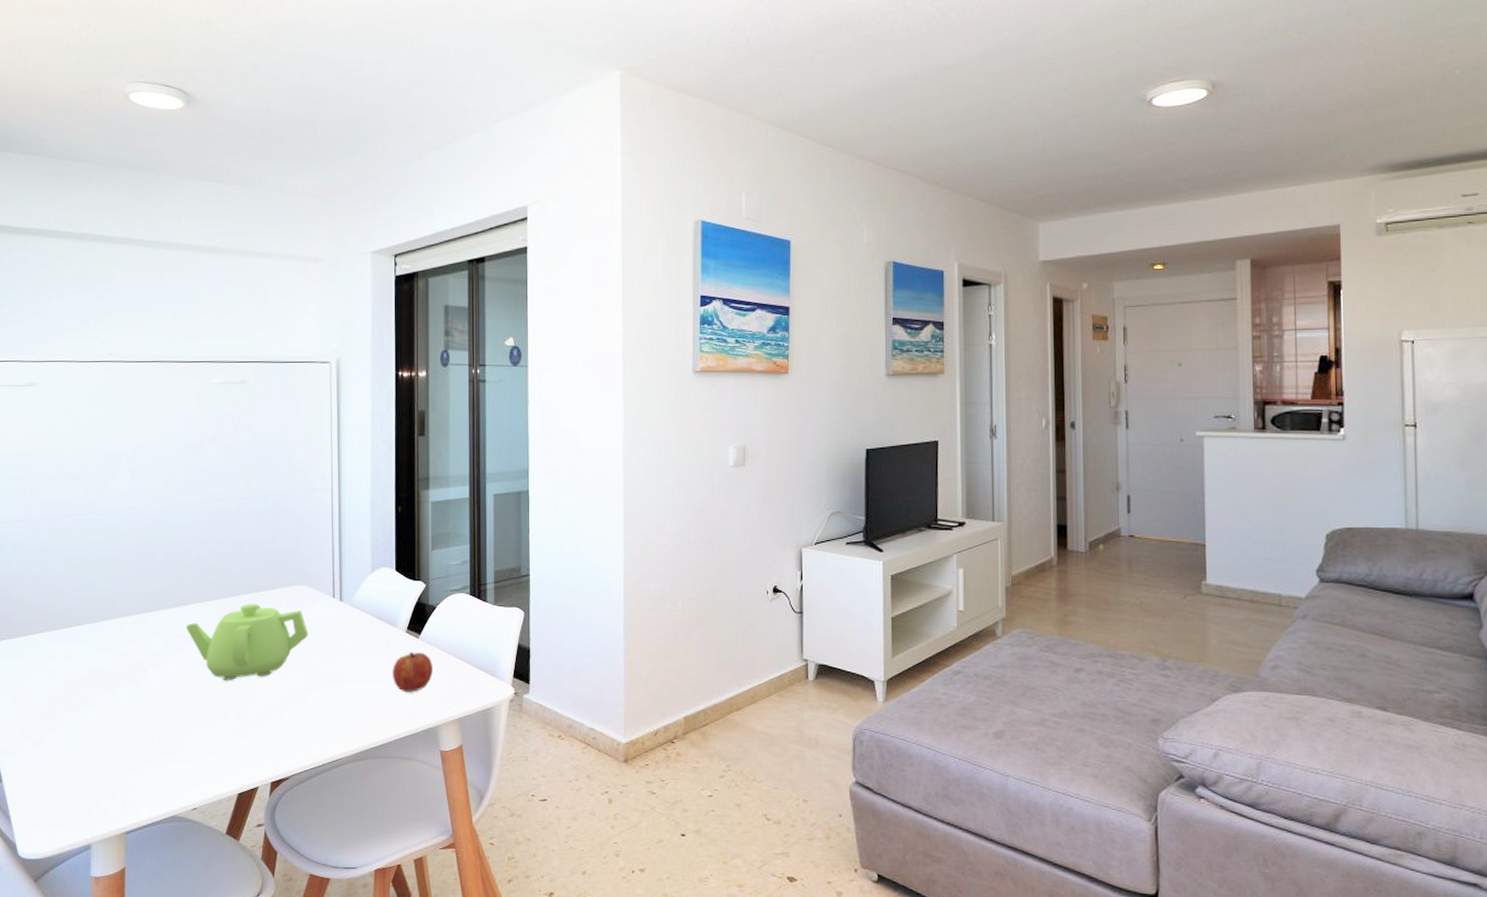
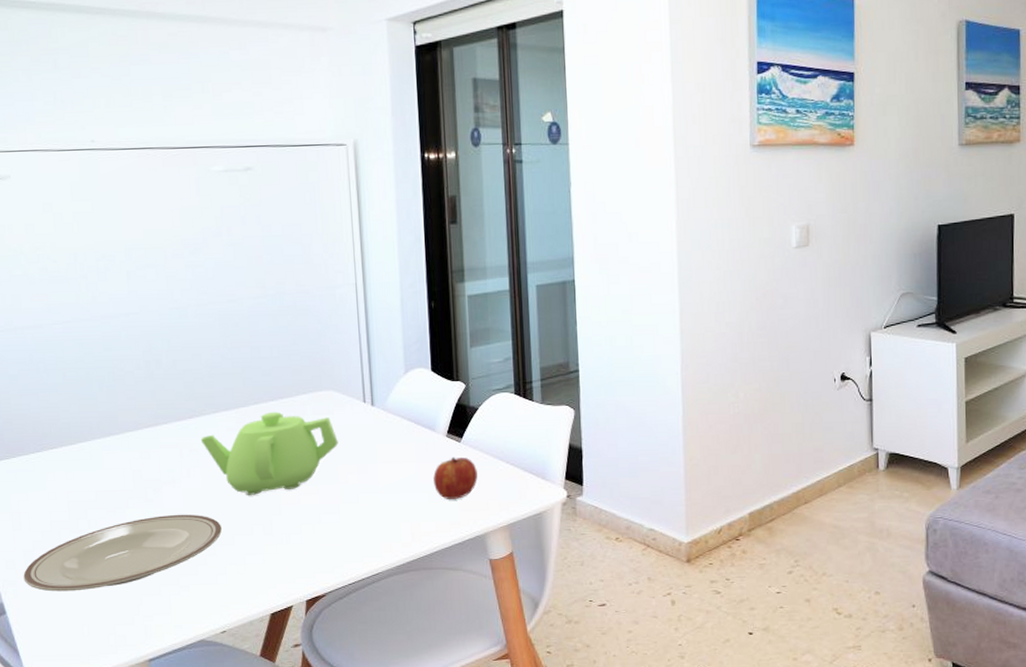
plate: none [20,695,199,764] -> present [23,514,222,592]

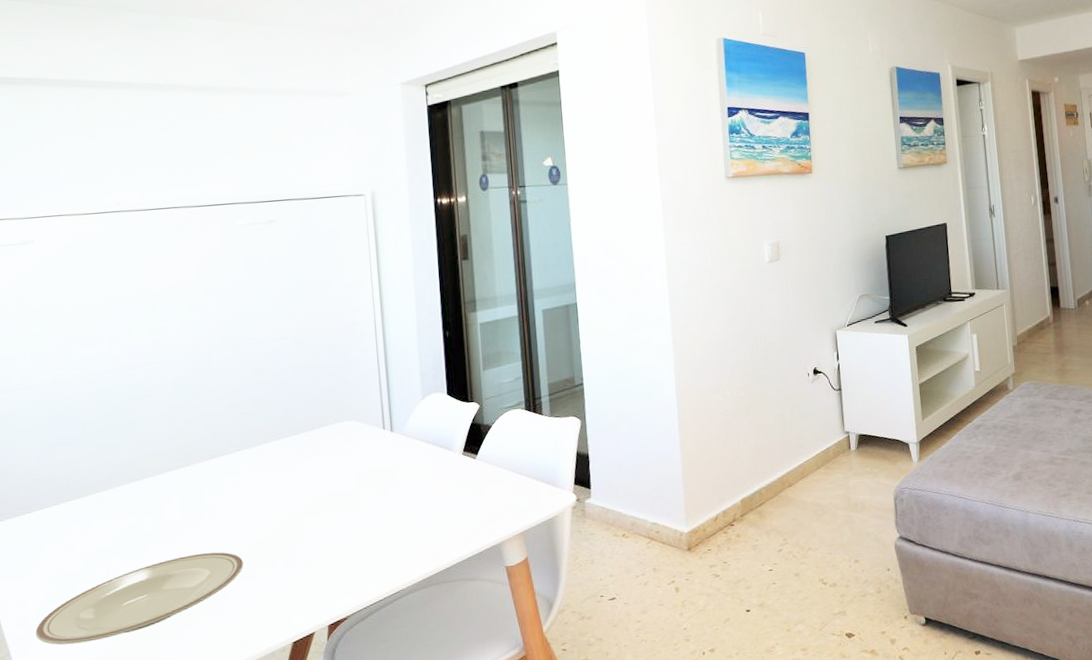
teapot: present [200,411,338,495] -> none [222,445,359,528]
fruit: present [432,457,478,499] -> none [450,472,493,514]

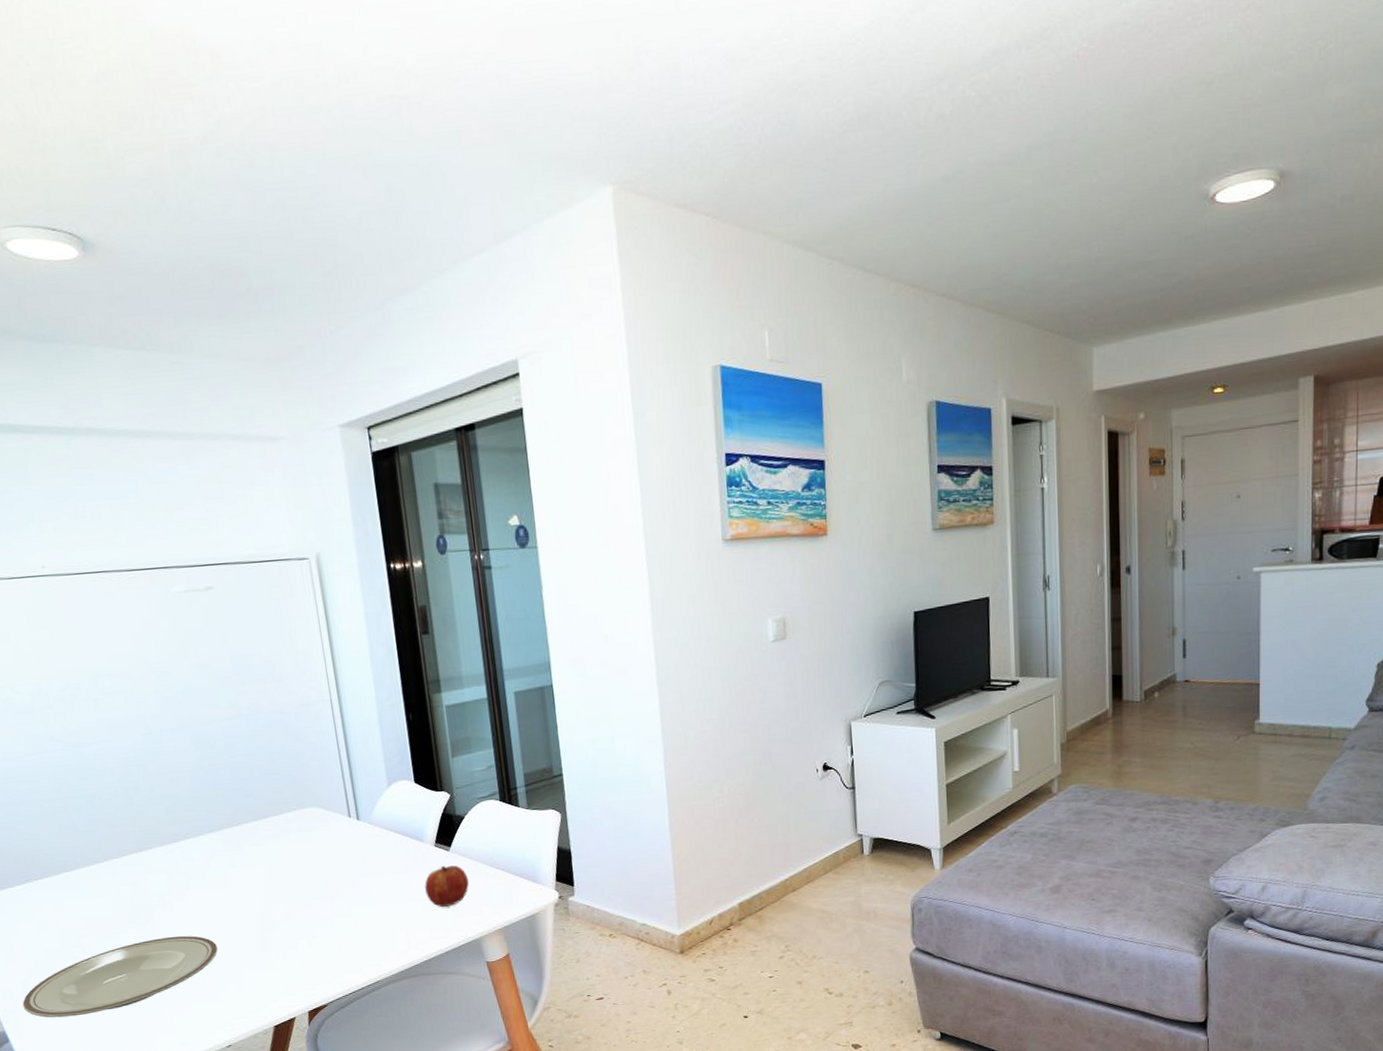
fruit: none [450,472,493,514] -> present [424,865,469,907]

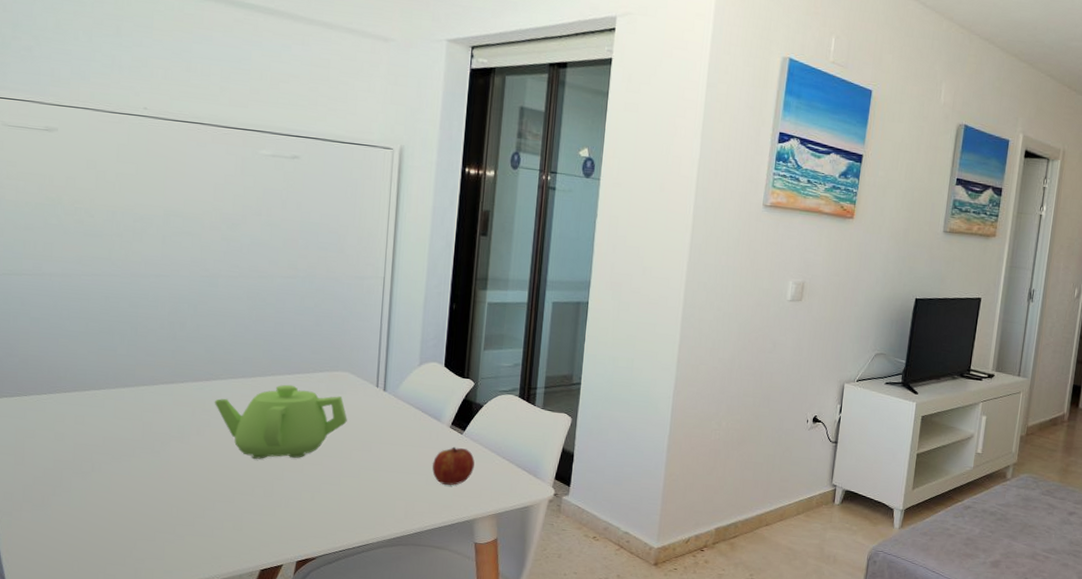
plate: present [22,935,218,1018] -> none [19,467,224,529]
teapot: none [187,831,327,914] -> present [214,384,347,459]

